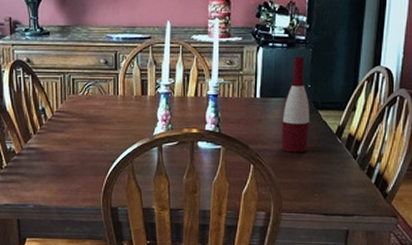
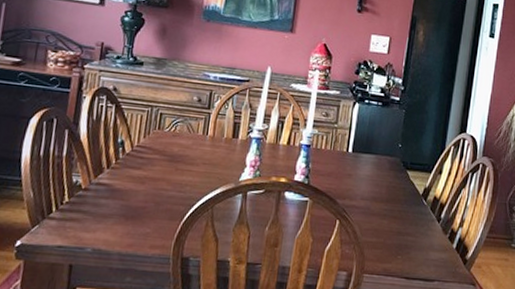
wine bottle: present [281,57,310,153] -> none [369,116,399,212]

